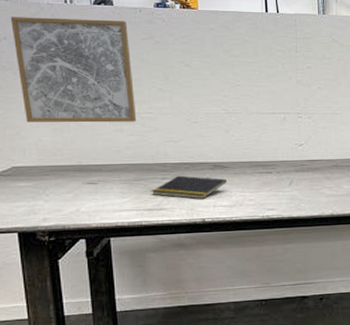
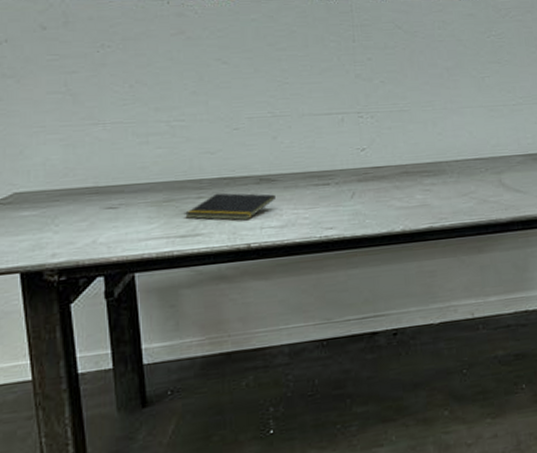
wall art: present [10,17,137,123] -> none [12,14,166,139]

